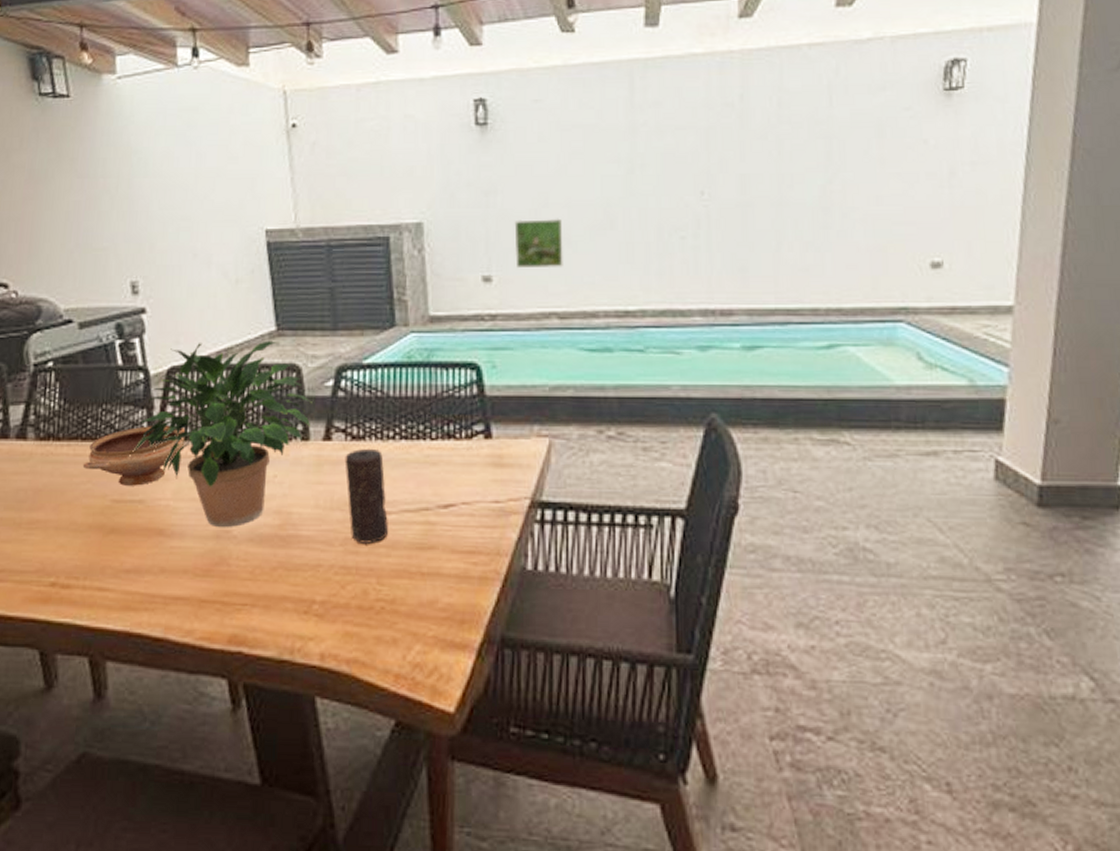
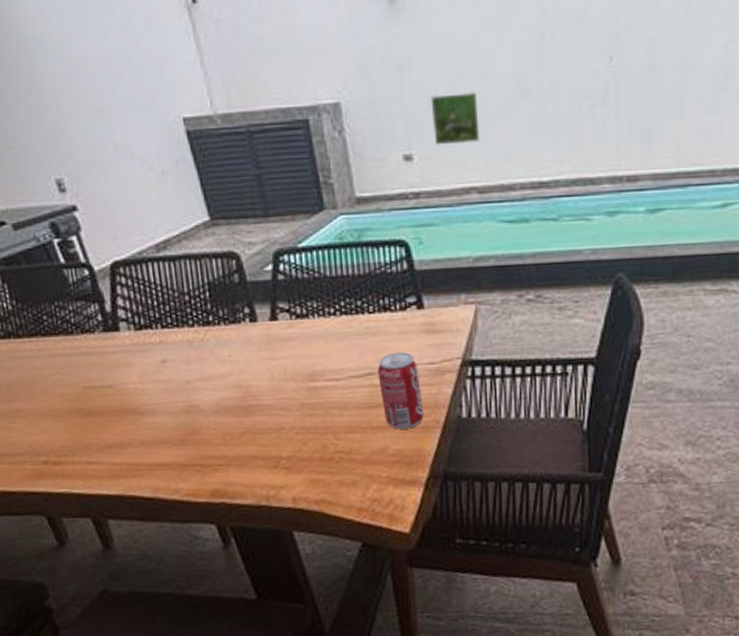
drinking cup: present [82,425,186,486] -> none [48,316,141,374]
potted plant: present [129,340,312,527] -> none [90,230,257,403]
candle: present [344,448,388,544] -> none [292,324,339,407]
beverage can: none [434,485,483,579] -> present [377,351,424,430]

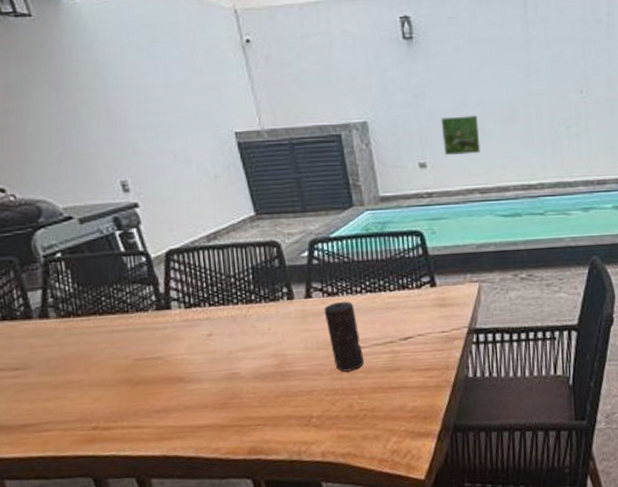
candle: none [292,324,339,407] -> present [324,301,364,372]
beverage can: present [377,351,424,430] -> none [397,322,437,389]

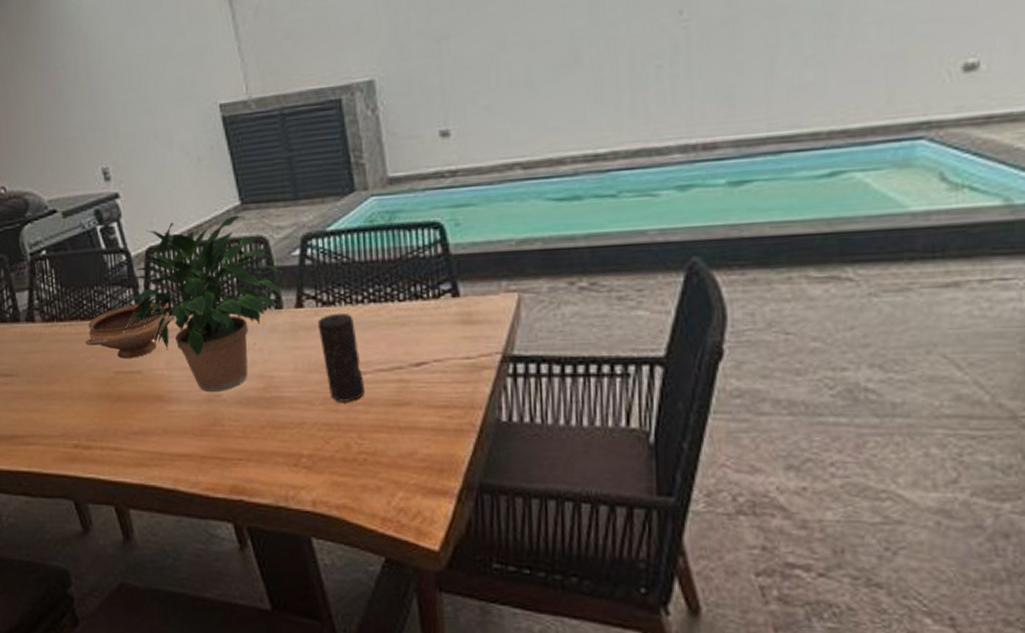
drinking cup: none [104,296,191,347] -> present [85,301,171,359]
potted plant: none [144,223,294,371] -> present [123,215,283,392]
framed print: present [440,114,481,156] -> none [470,59,525,120]

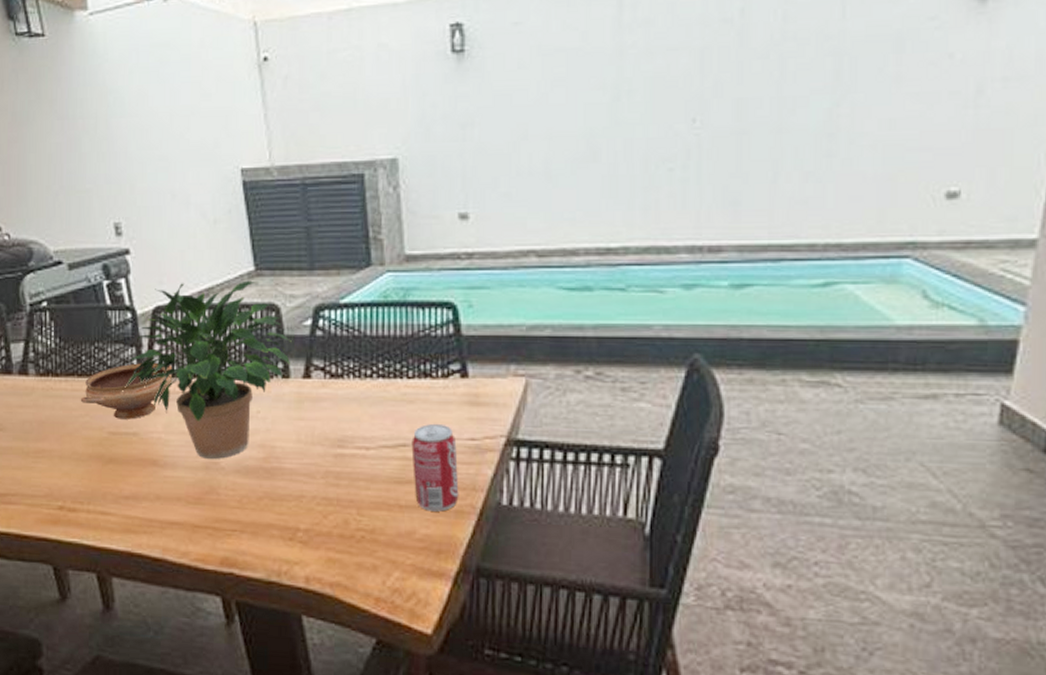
candle: present [317,312,364,402] -> none [324,386,367,477]
beverage can: none [407,344,458,431] -> present [411,423,459,512]

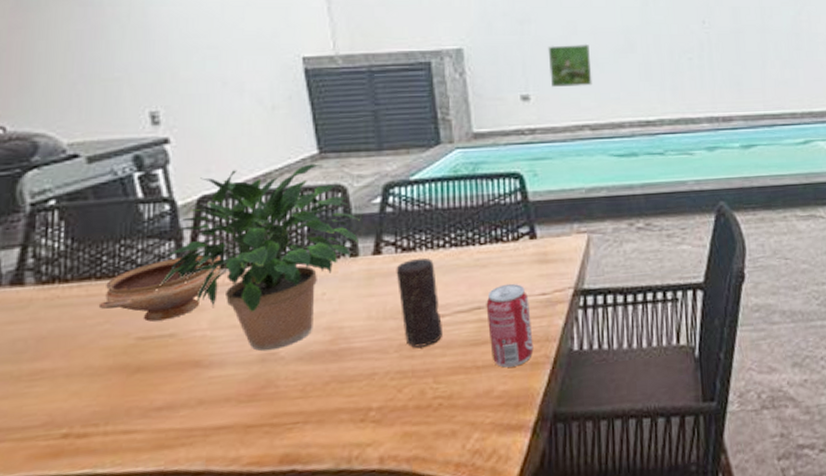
candle: none [324,386,367,477] -> present [396,257,442,348]
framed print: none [492,151,543,205] -> present [548,43,592,88]

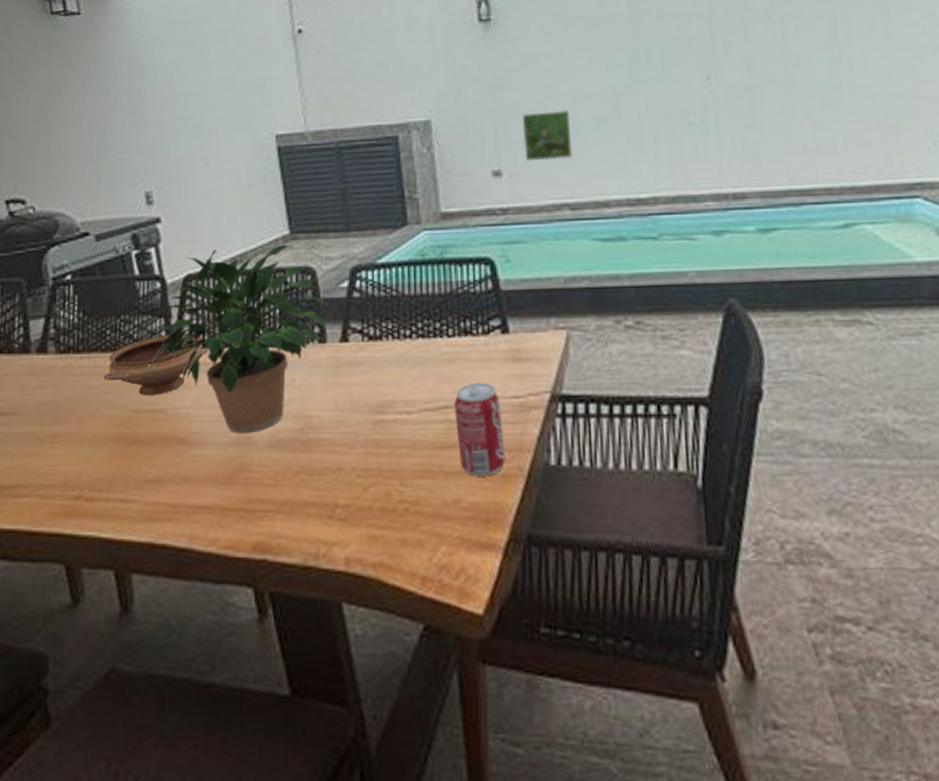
candle: present [396,257,442,348] -> none [362,348,408,445]

